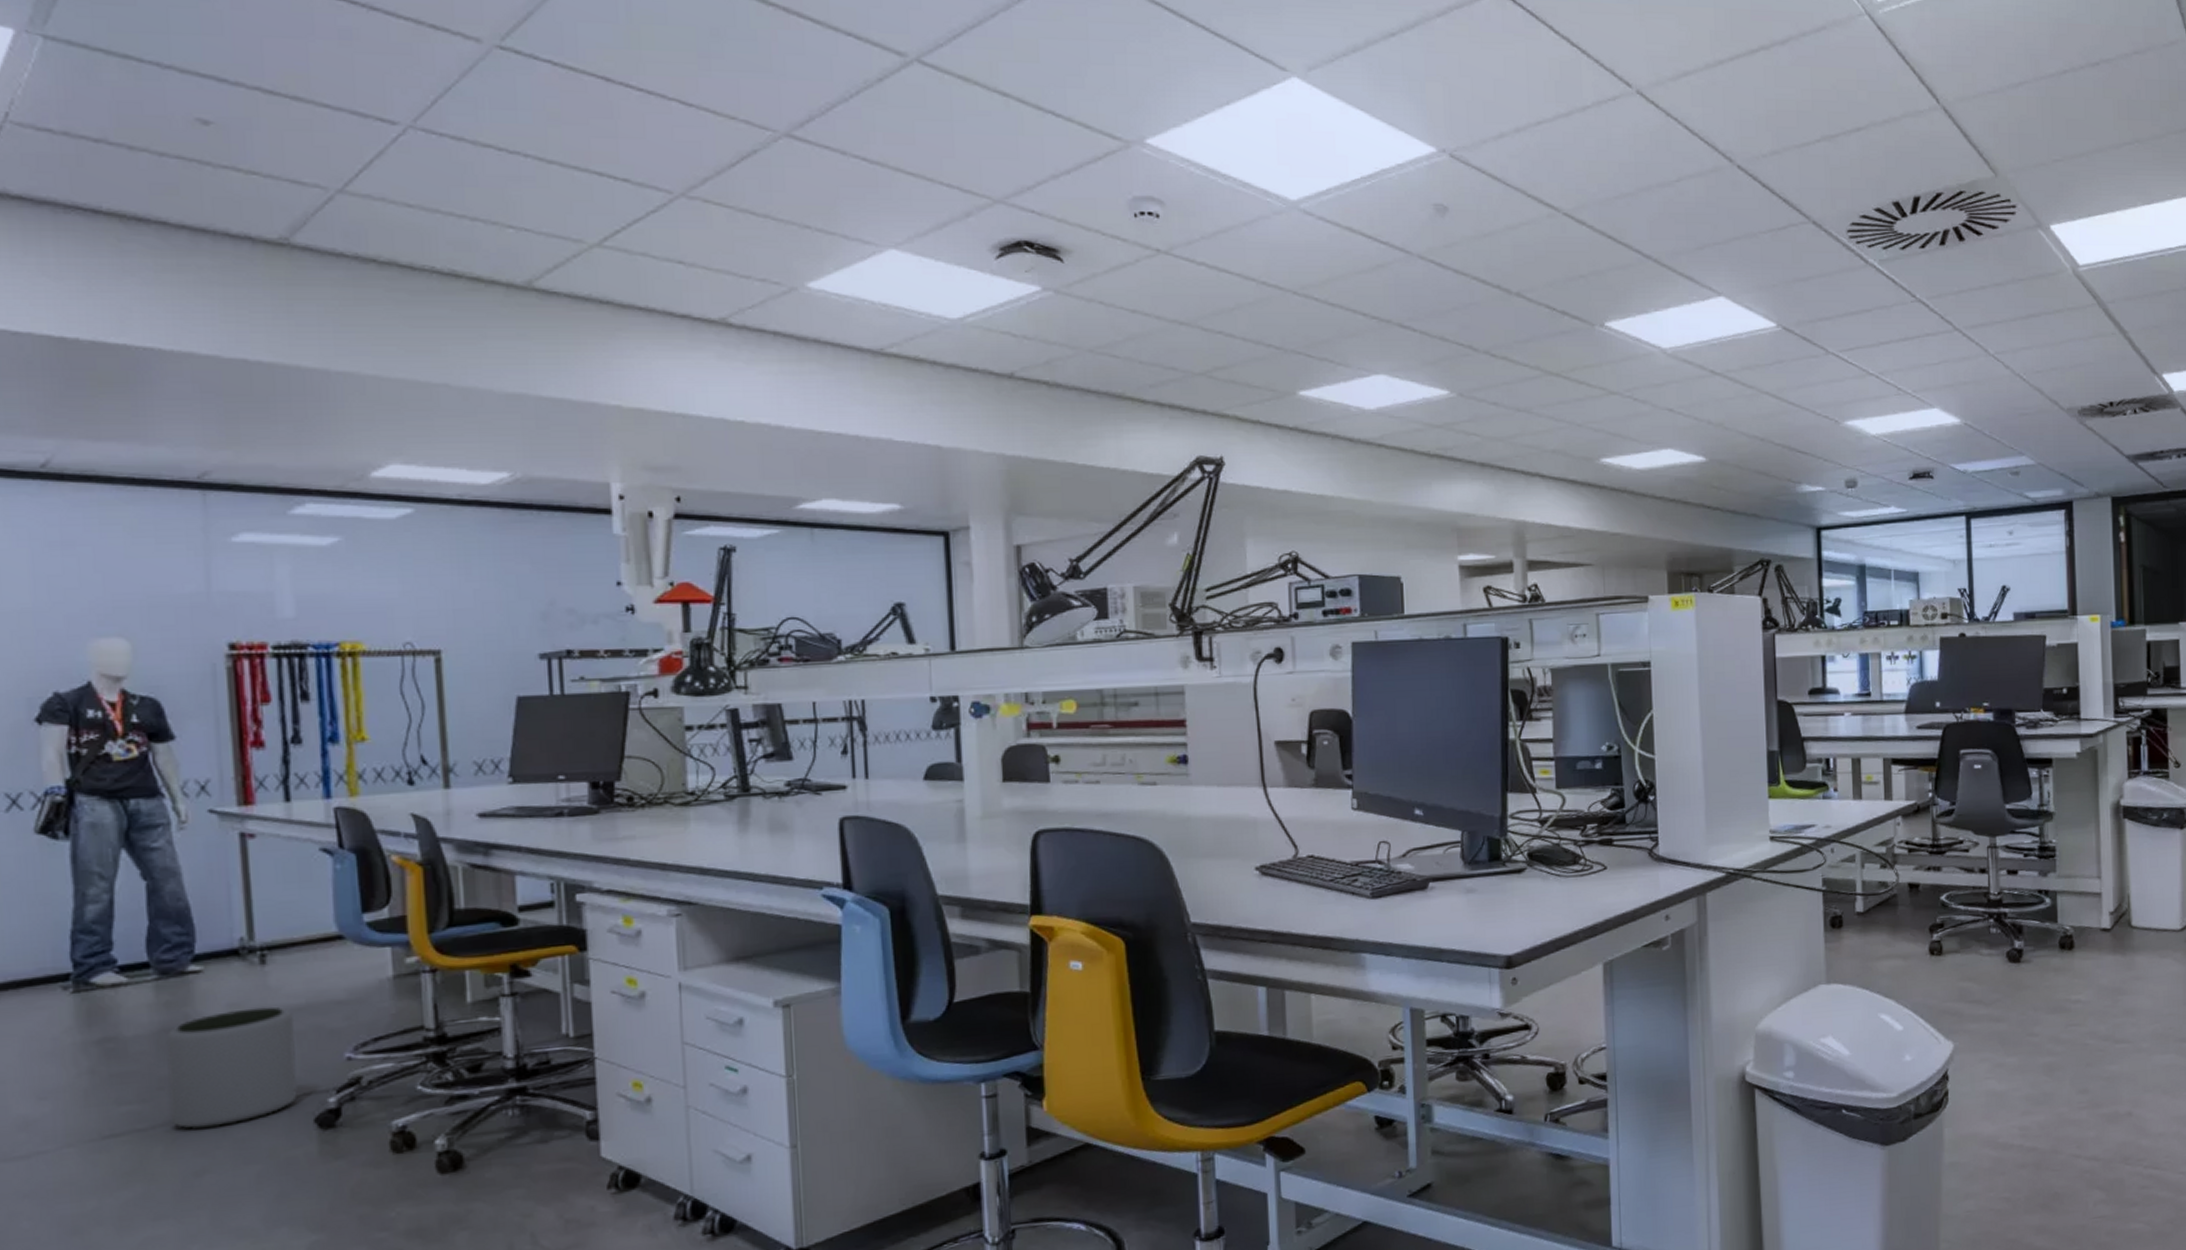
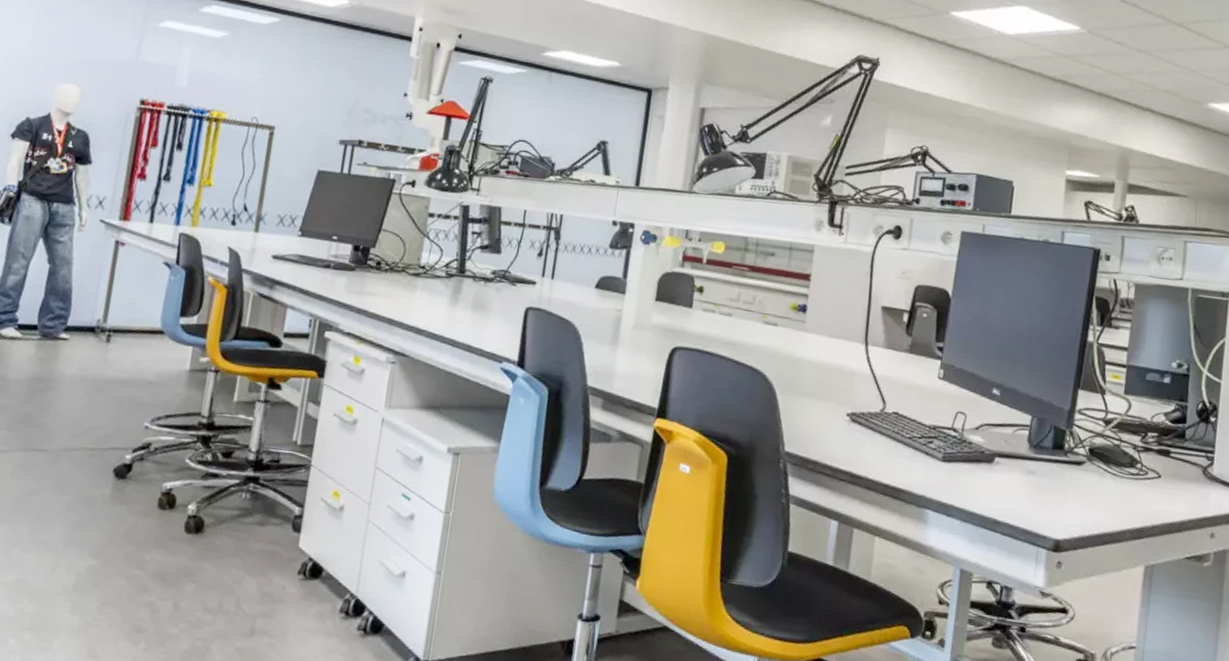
plant pot: present [166,1007,298,1129] -> none [23,373,119,461]

